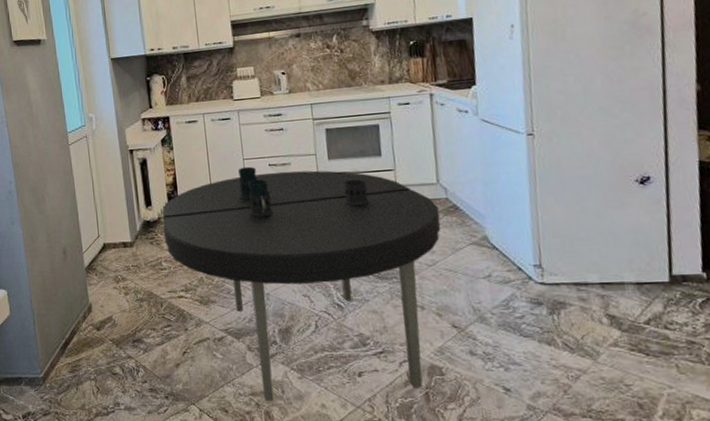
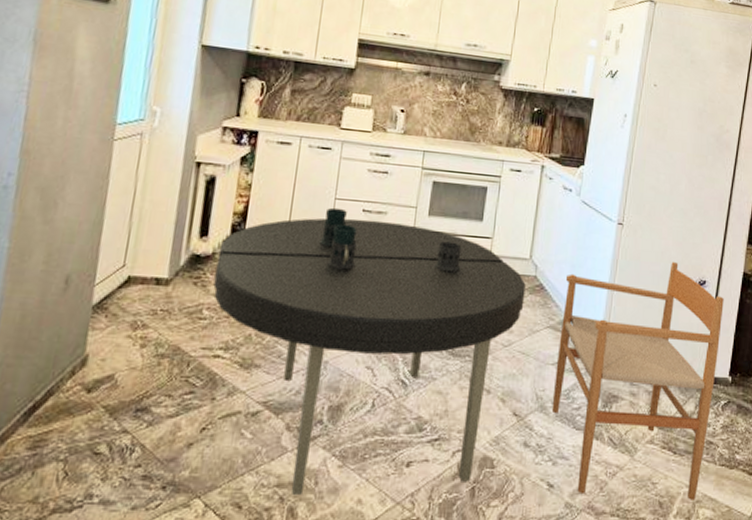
chair: none [480,163,686,401] -> present [551,262,724,500]

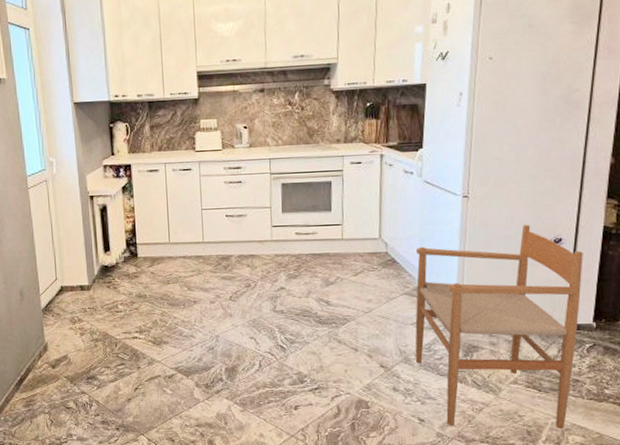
dining table: present [213,207,526,496] -> none [120,216,379,432]

